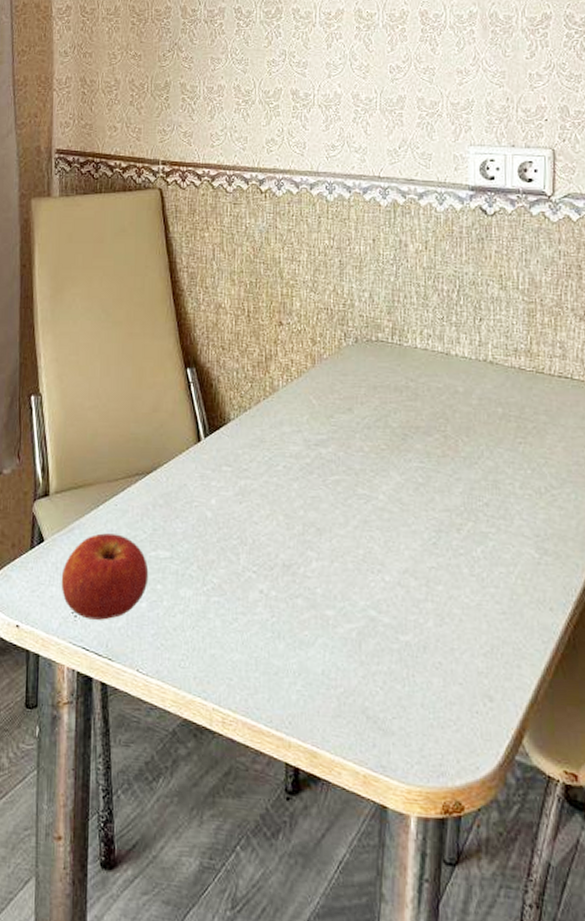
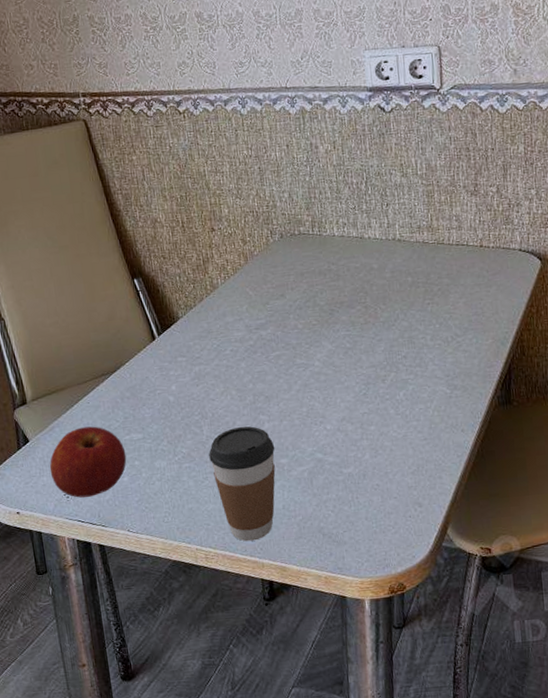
coffee cup: none [243,561,321,711] -> present [209,426,276,542]

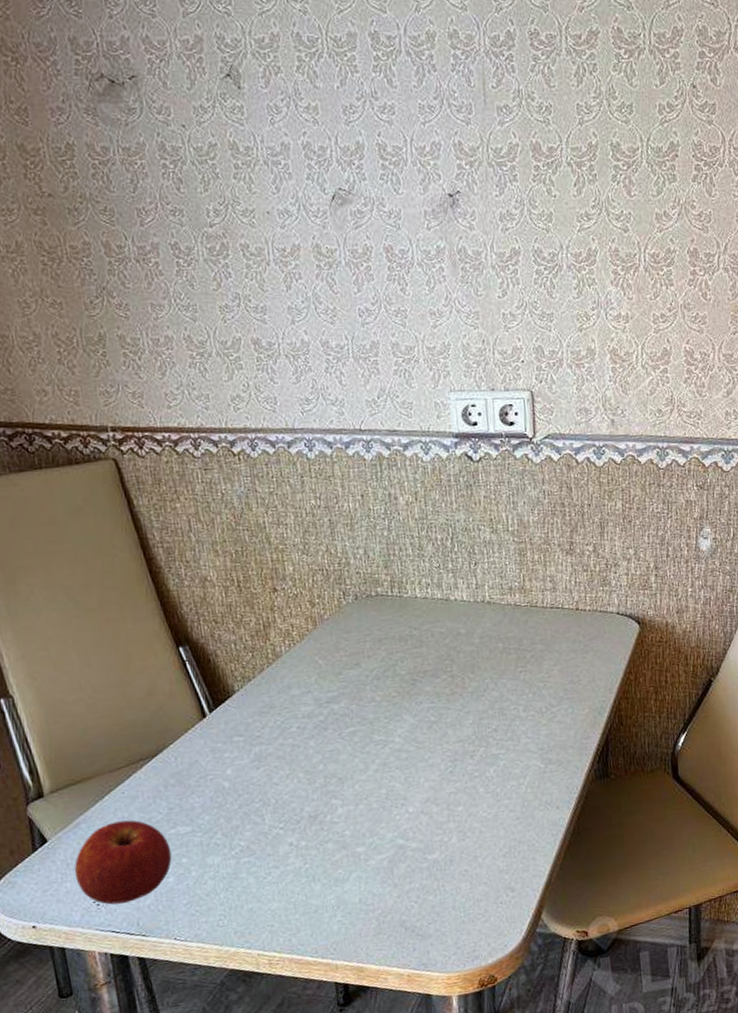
coffee cup: present [209,426,276,542] -> none [272,812,351,942]

